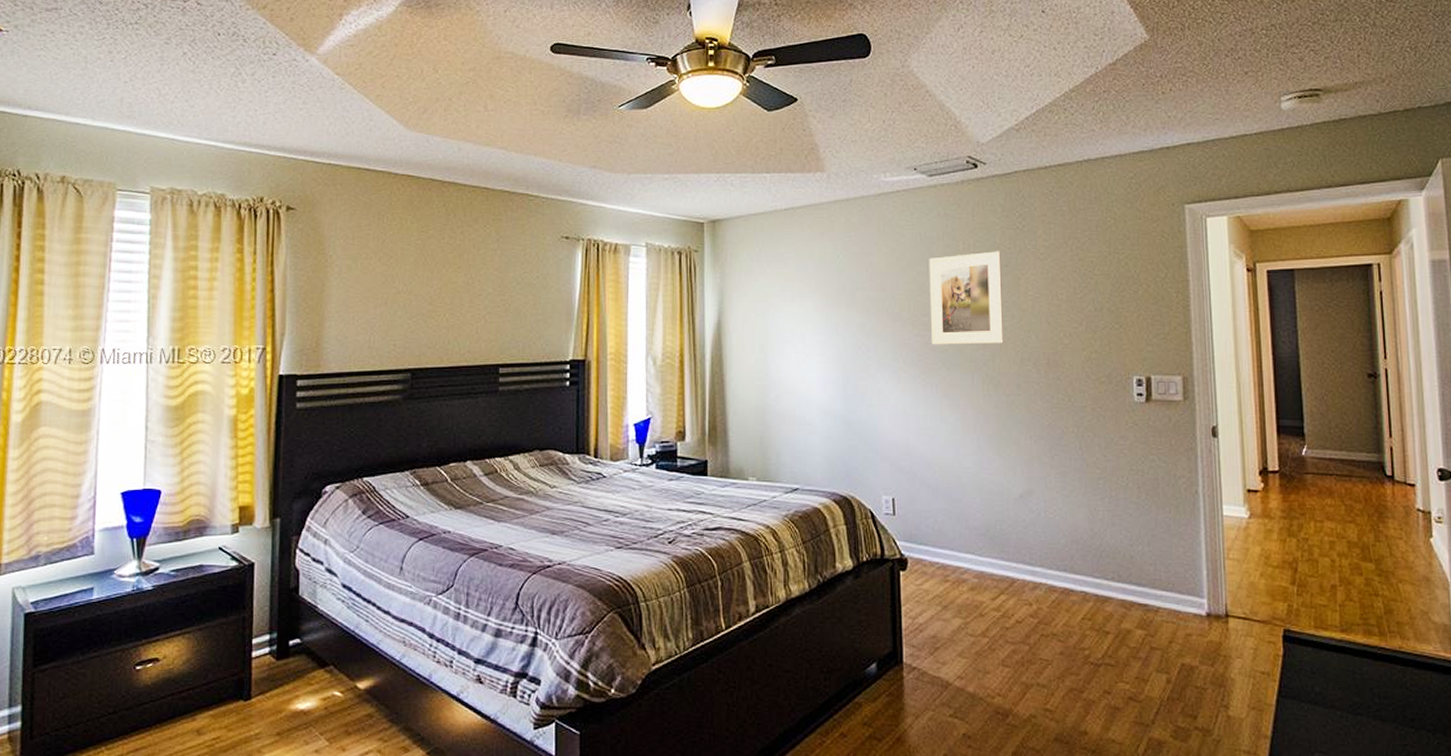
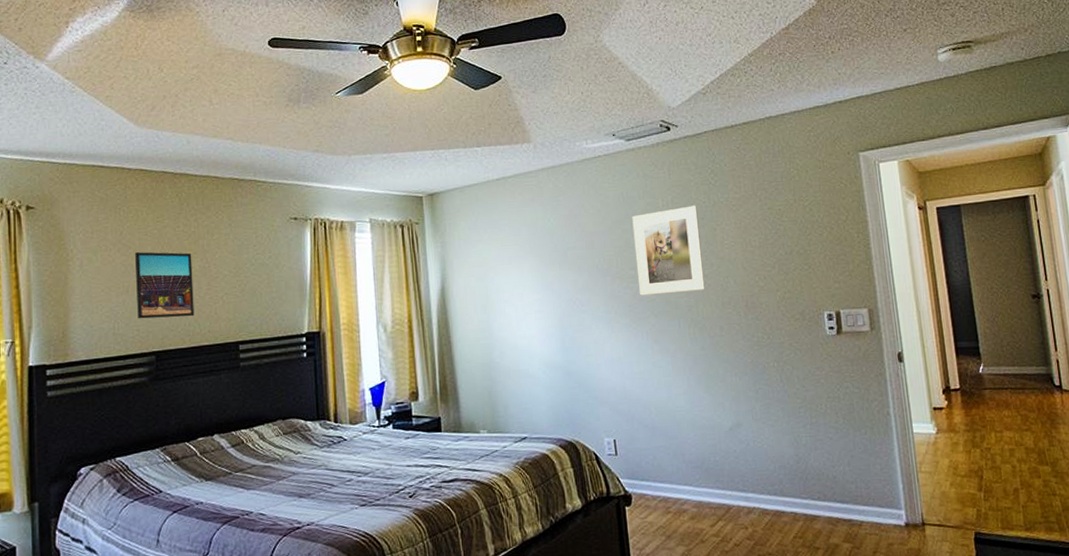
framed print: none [395,263,456,335] -> present [135,252,195,319]

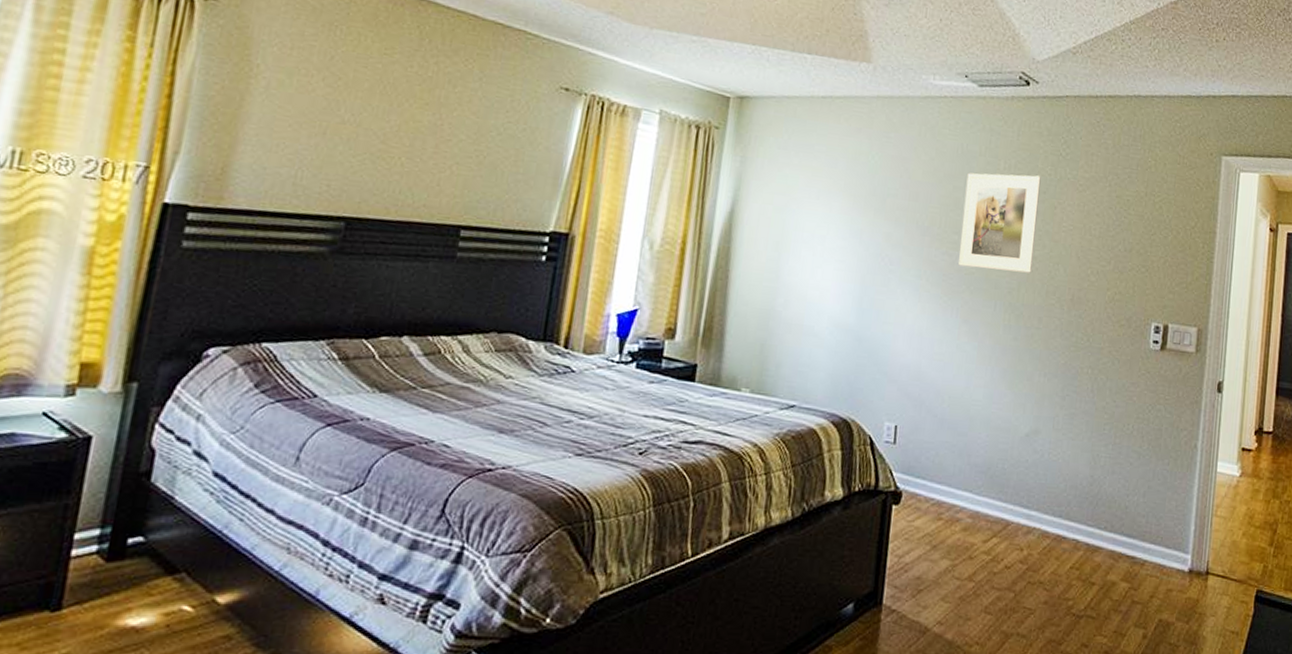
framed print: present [135,252,195,319] -> none [331,86,422,183]

